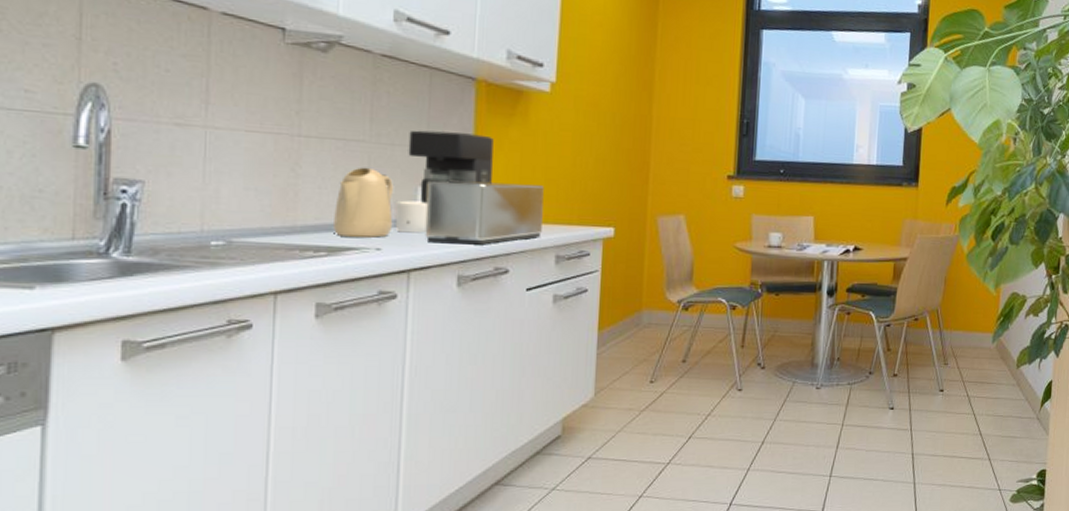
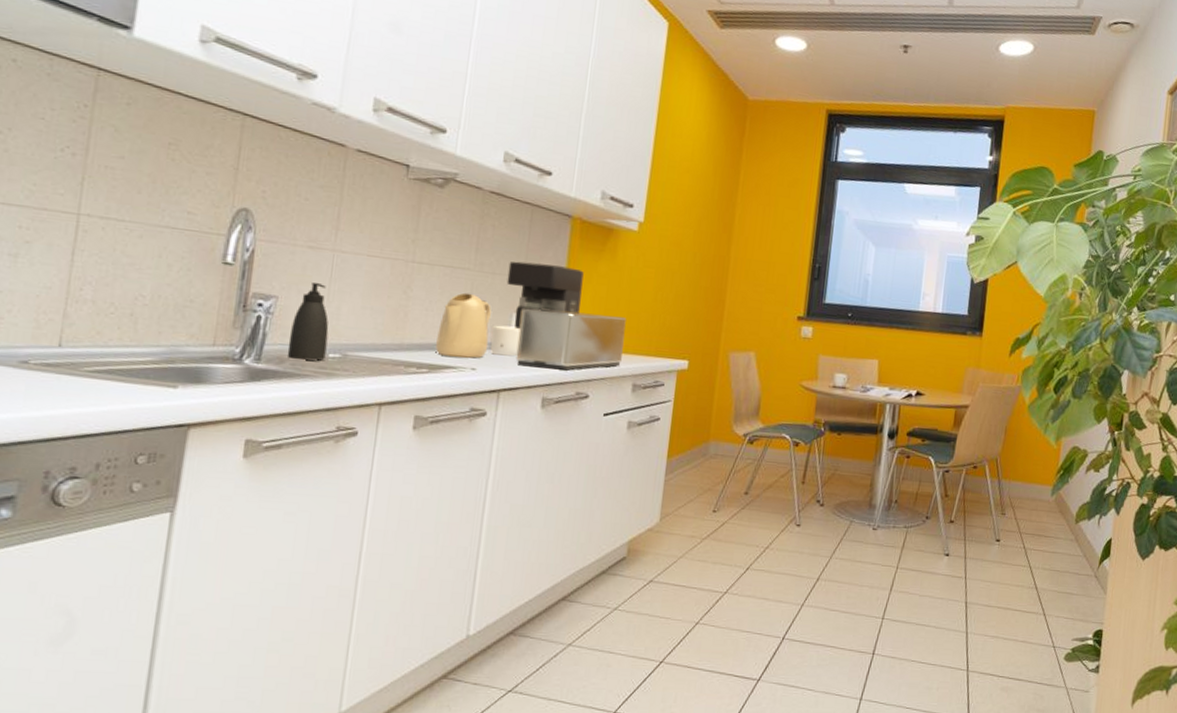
soap dispenser: none [161,164,208,251] -> present [287,283,329,362]

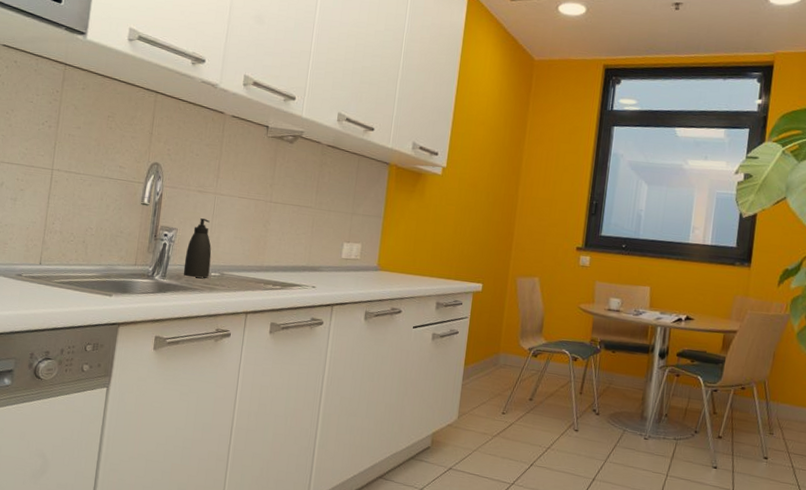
kettle: present [436,292,492,359] -> none [286,226,328,279]
mug: present [490,326,521,357] -> none [326,253,349,278]
coffee maker: present [507,261,584,329] -> none [339,201,398,255]
toaster: present [515,308,626,371] -> none [345,238,432,290]

